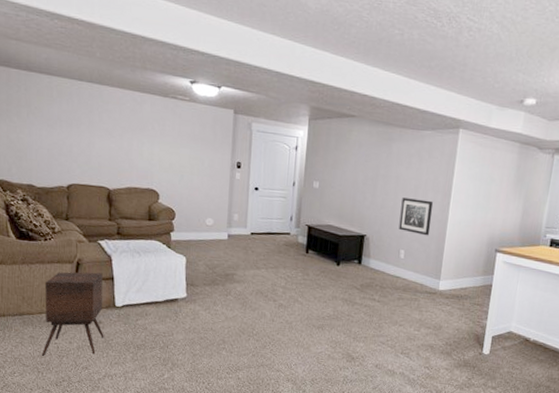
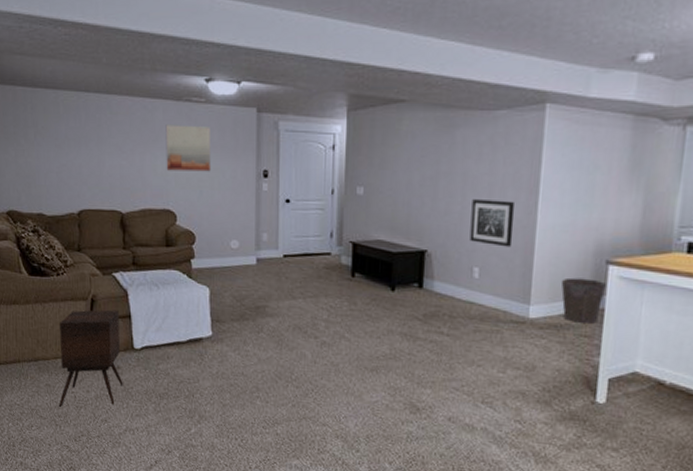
wall art: none [151,116,193,160] -> present [165,124,211,172]
waste bin: none [463,260,494,295] -> present [560,277,606,324]

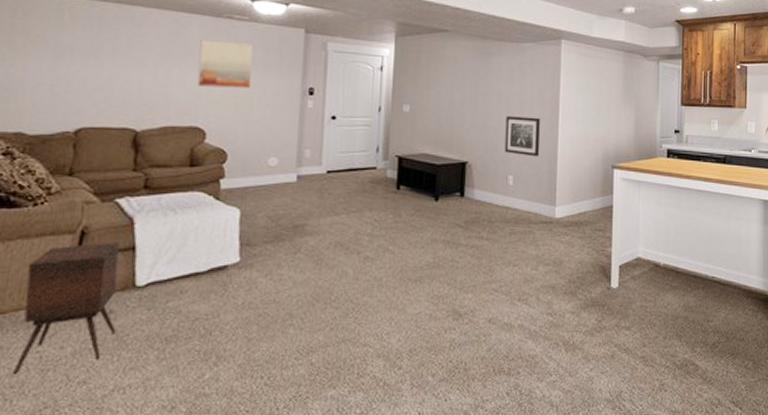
waste bin: present [560,277,606,324] -> none [579,181,613,219]

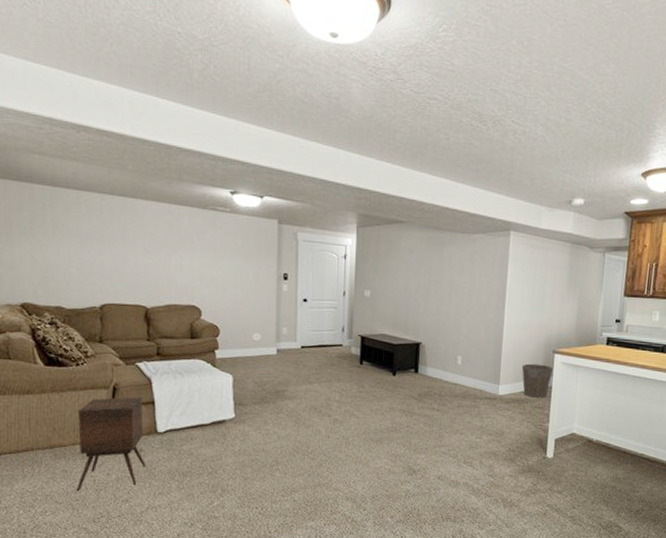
wall art: present [197,40,253,88] -> none [191,229,236,273]
wall art: present [504,116,541,157] -> none [454,303,488,341]
waste bin: none [579,181,613,219] -> present [521,363,553,398]

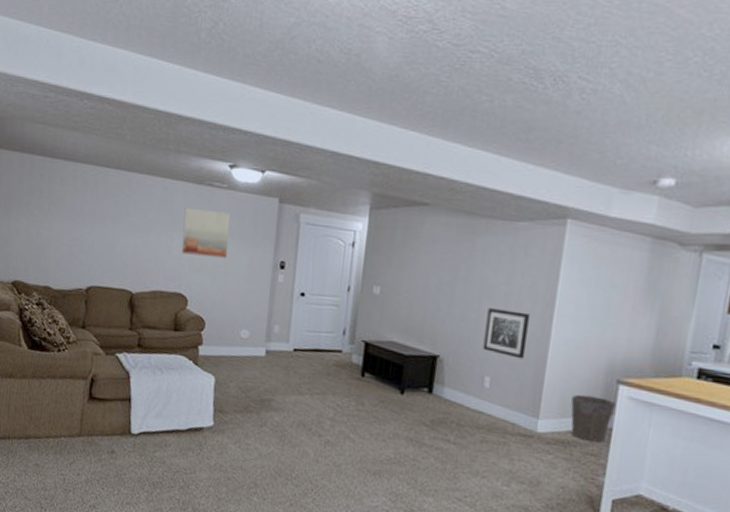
side table: present [76,397,146,491] -> none [46,389,119,490]
wall art: none [191,229,236,273] -> present [181,207,230,258]
wall art: none [454,303,488,341] -> present [483,308,530,359]

